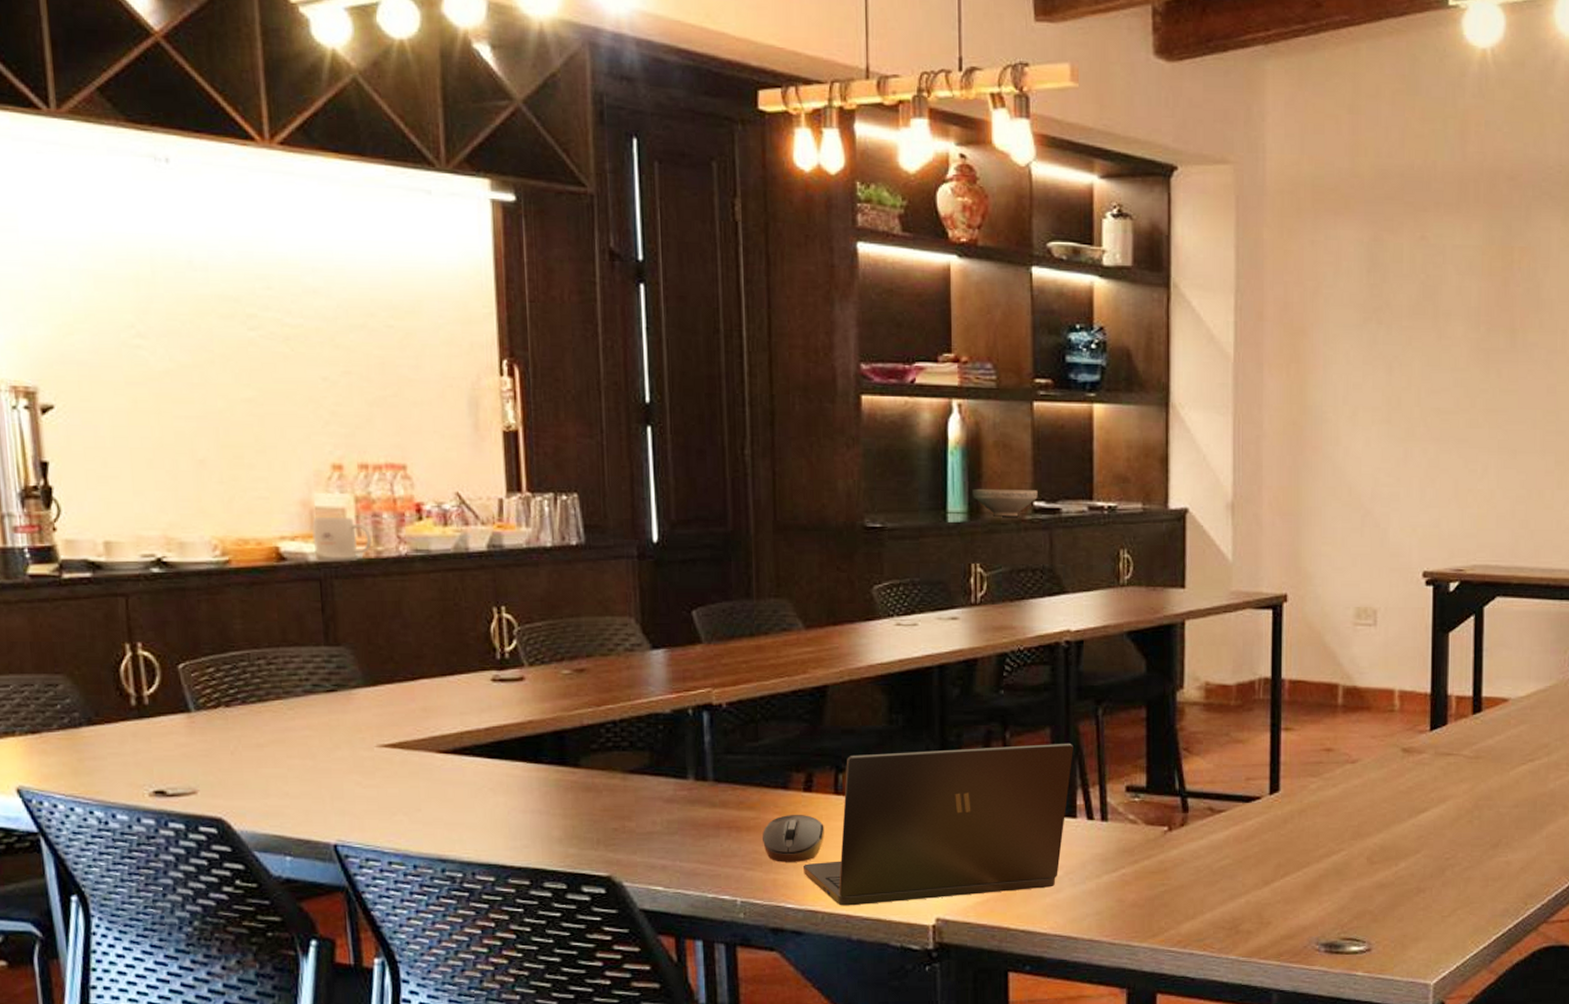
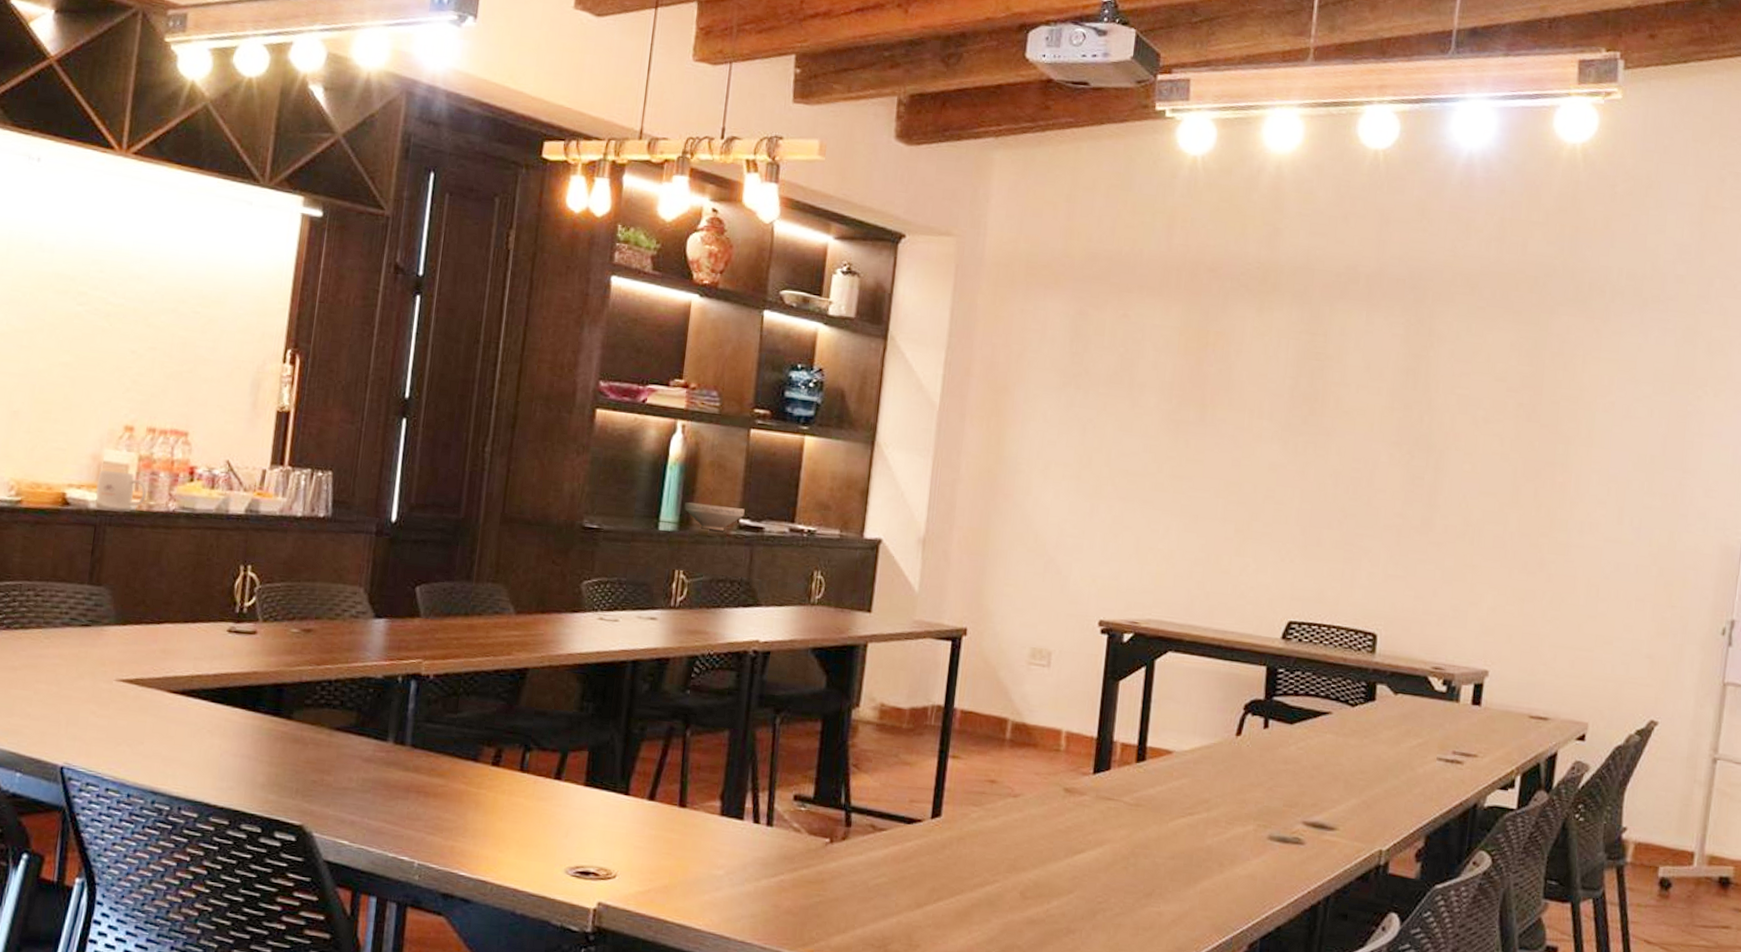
computer mouse: present [761,815,825,862] -> none [446,786,506,833]
laptop: present [804,743,1073,906] -> none [480,736,749,885]

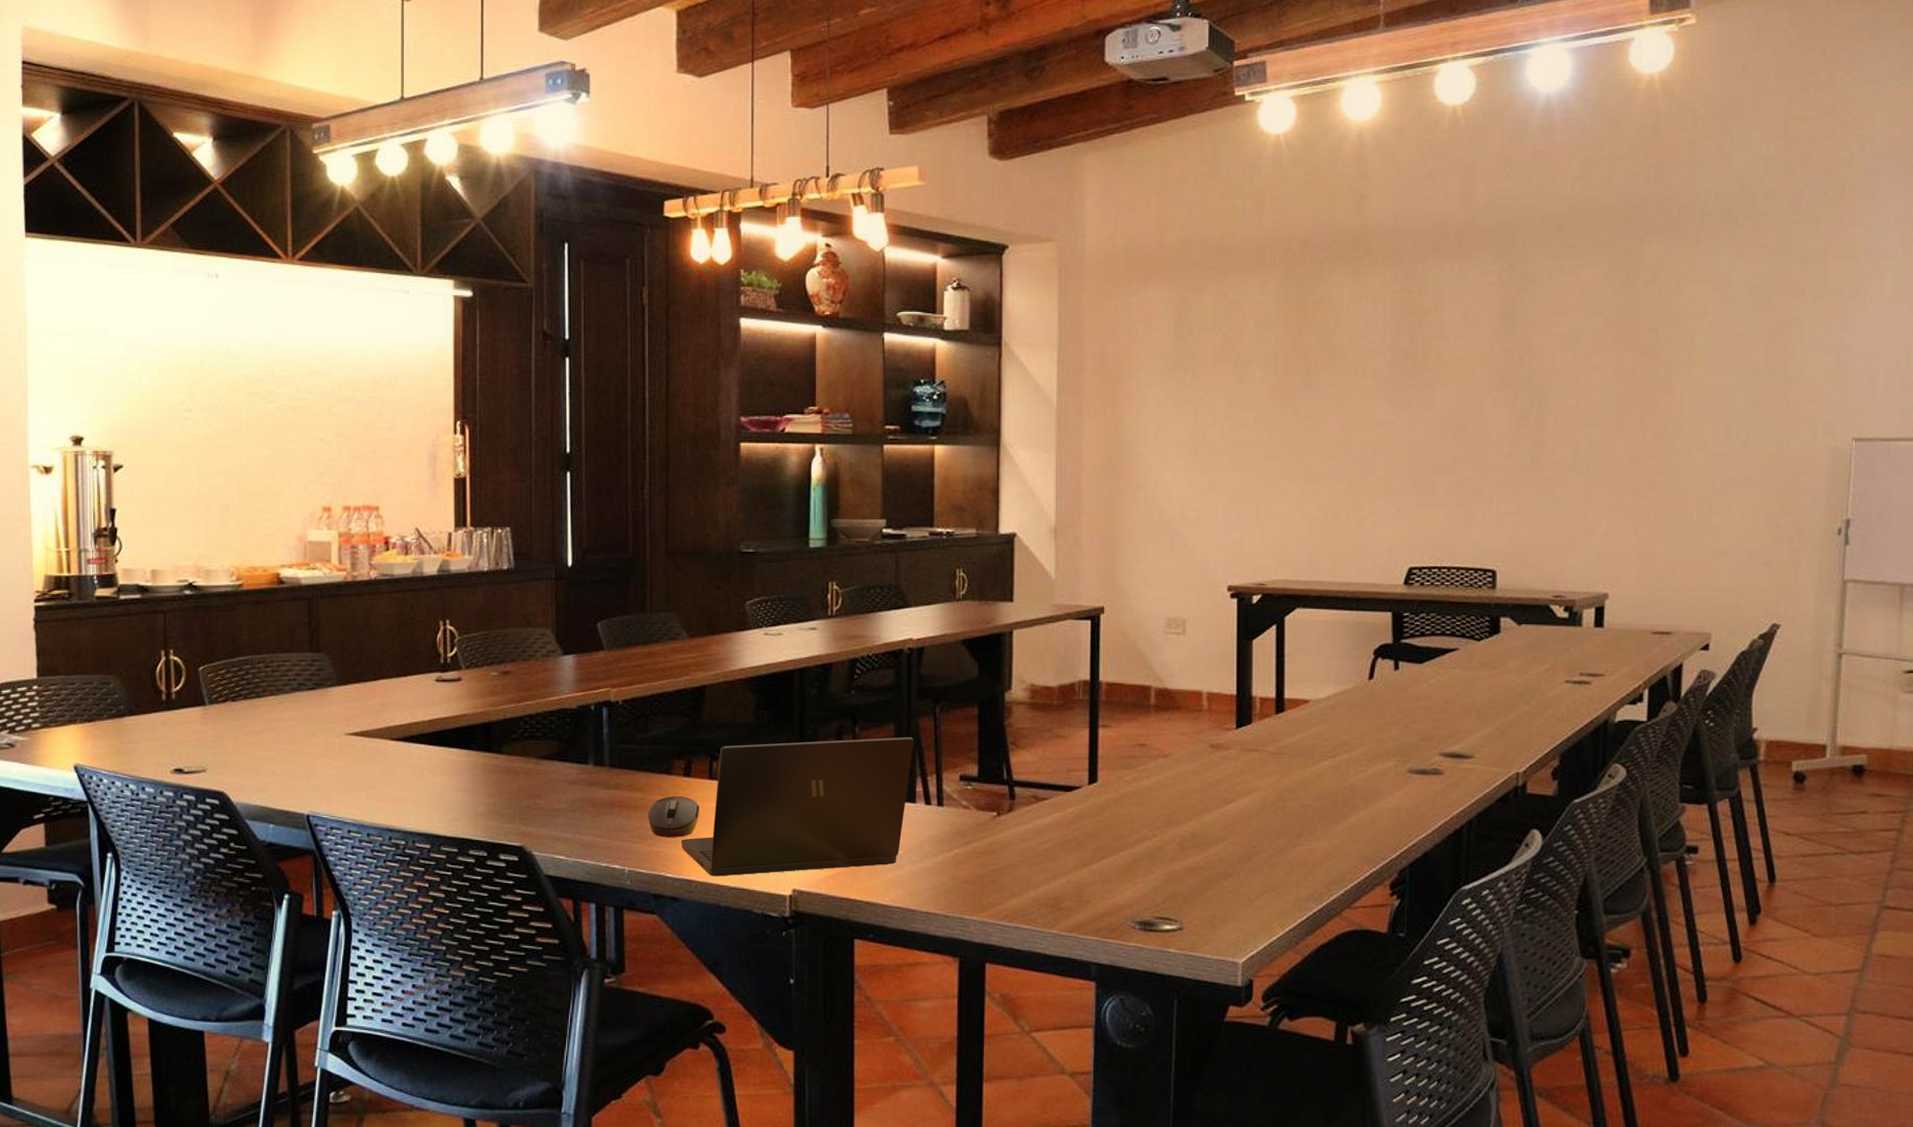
mug: present [95,470,147,513] -> none [305,549,349,585]
computer mouse: none [446,786,506,833] -> present [647,796,700,837]
laptop: none [480,736,749,885] -> present [681,737,914,877]

